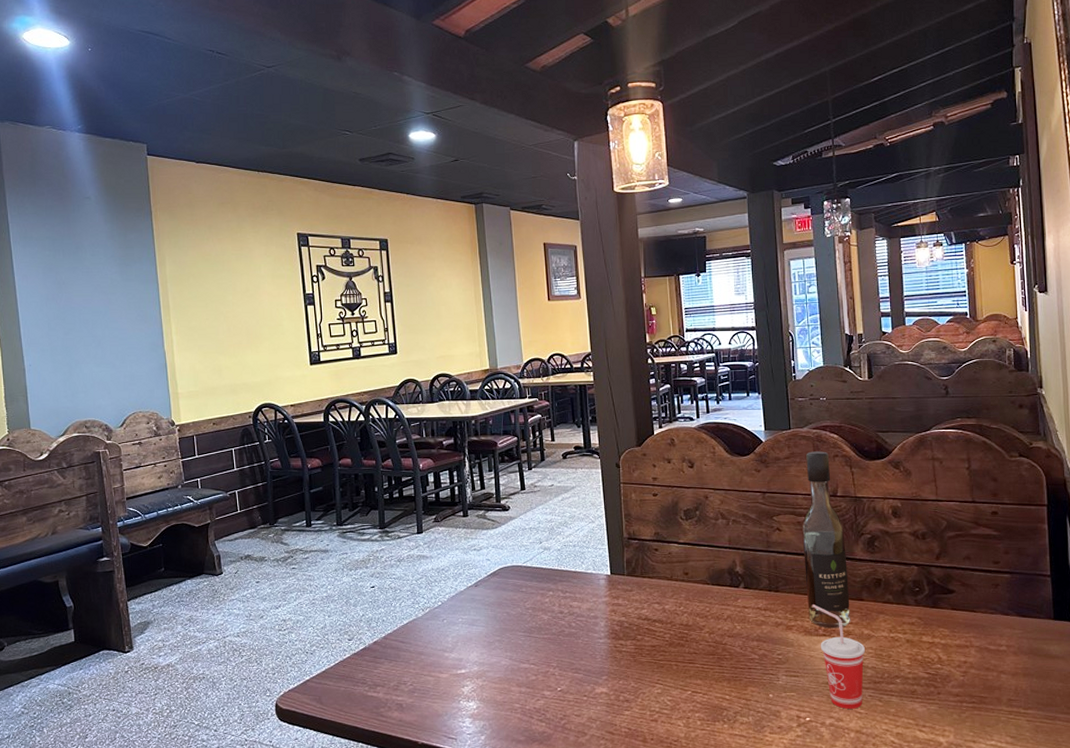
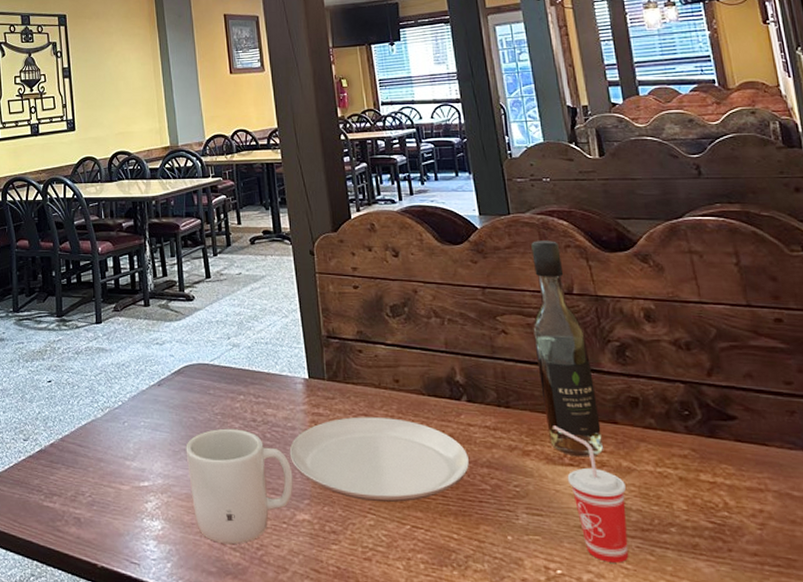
mug: none [499,620,594,716] -> present [185,428,294,544]
plate: none [591,605,742,674] -> present [289,417,469,503]

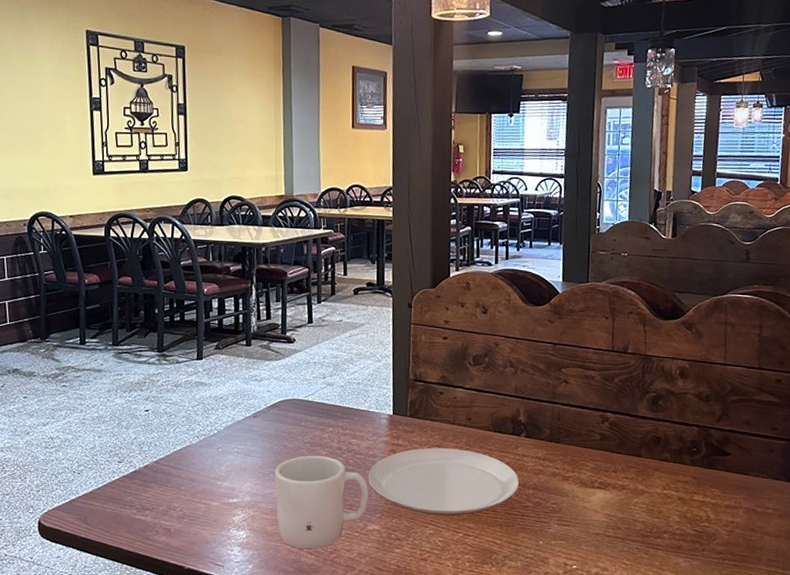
bottle: present [531,240,604,458] -> none [585,306,631,482]
beverage cup: present [553,425,629,563] -> none [590,457,637,560]

